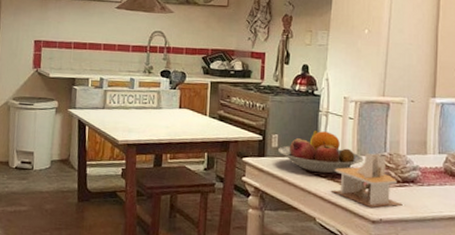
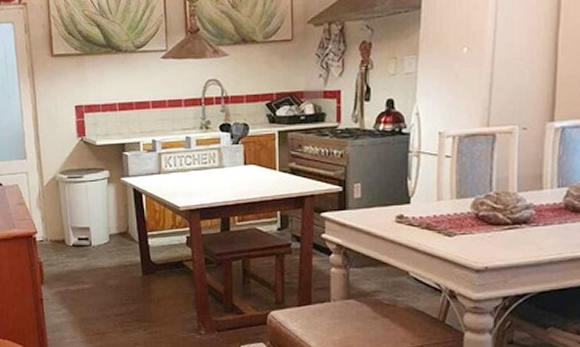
fruit bowl: present [277,129,364,174] -> none [361,173,464,222]
napkin holder: present [332,153,403,208] -> none [427,193,513,255]

